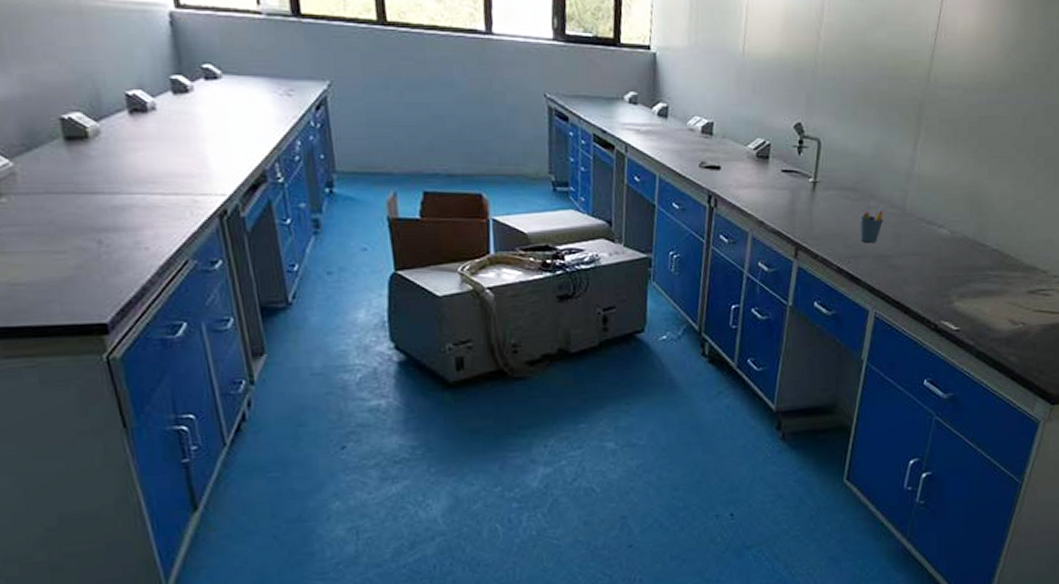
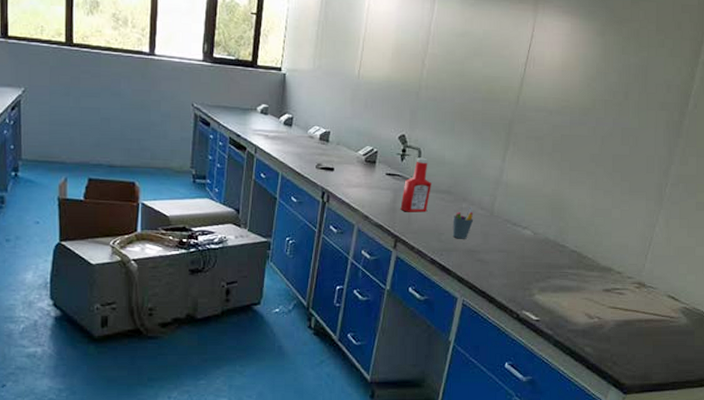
ketchup bottle: none [800,149,834,215] -> present [400,157,431,213]

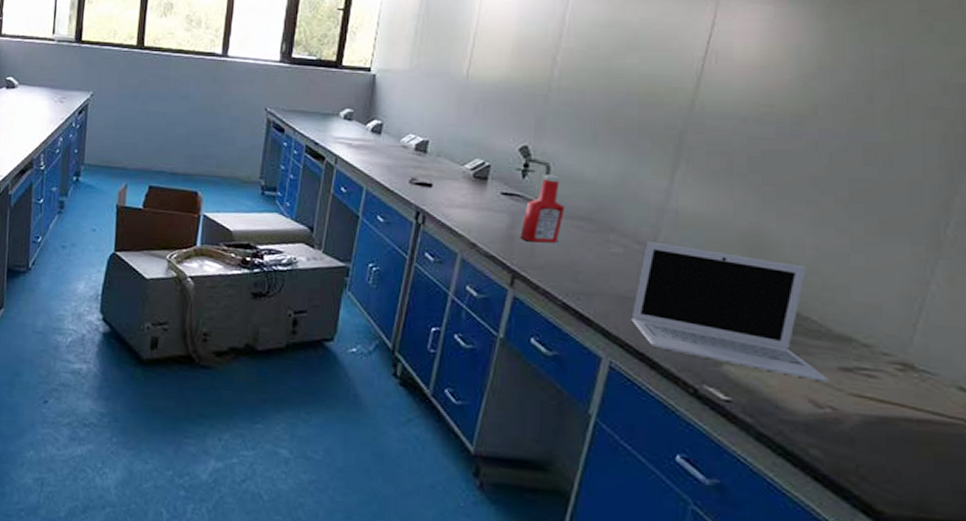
pen holder: present [452,207,474,239] -> none [594,239,627,281]
laptop: none [477,207,597,301] -> present [631,241,829,383]

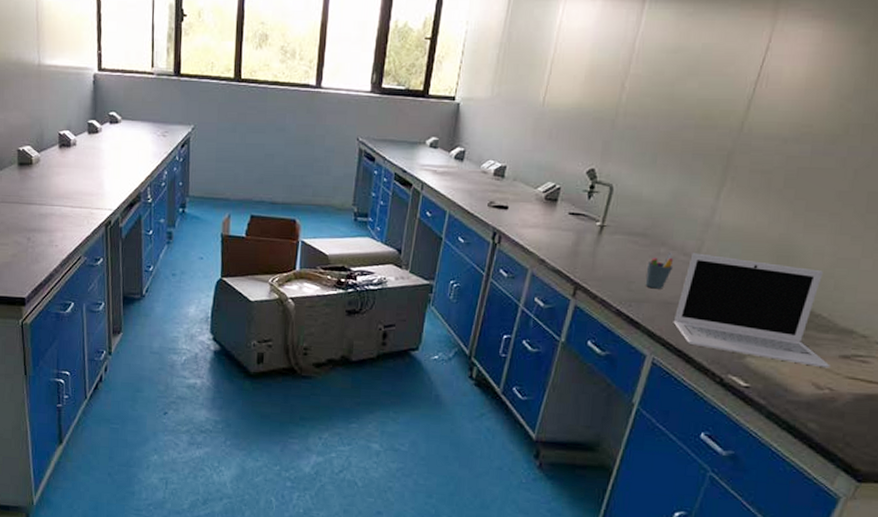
ketchup bottle: present [520,174,564,244] -> none [583,195,623,258]
pen holder: none [594,239,627,281] -> present [645,252,674,289]

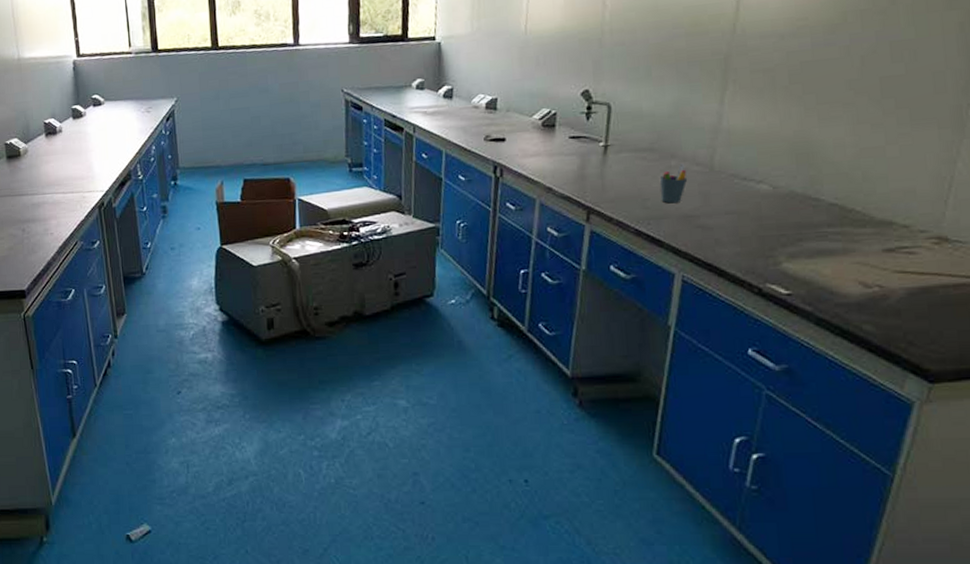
laptop: present [673,253,830,369] -> none [697,161,875,265]

